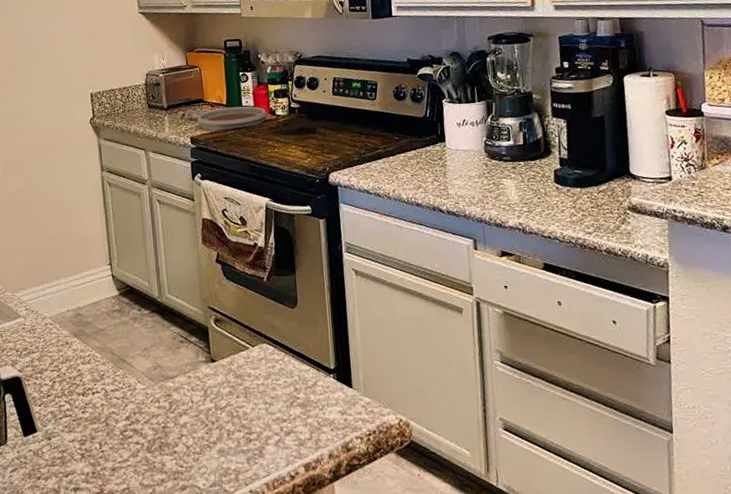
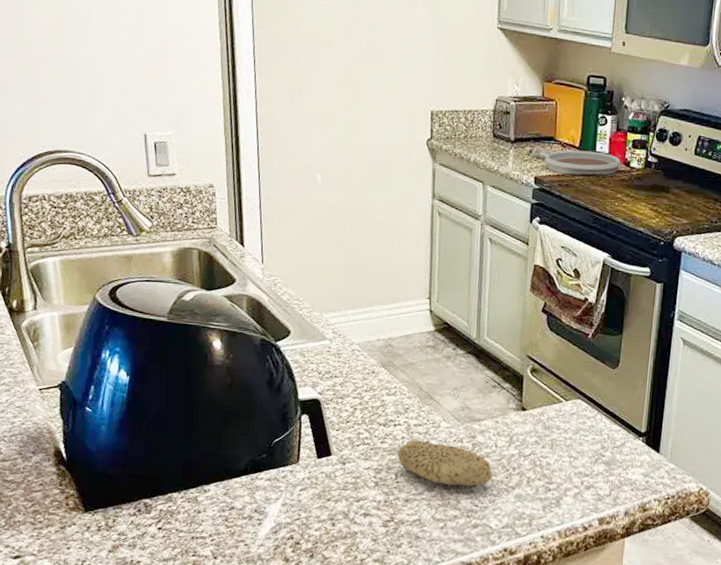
sponge: none [98,405,193,448] -> present [397,440,493,487]

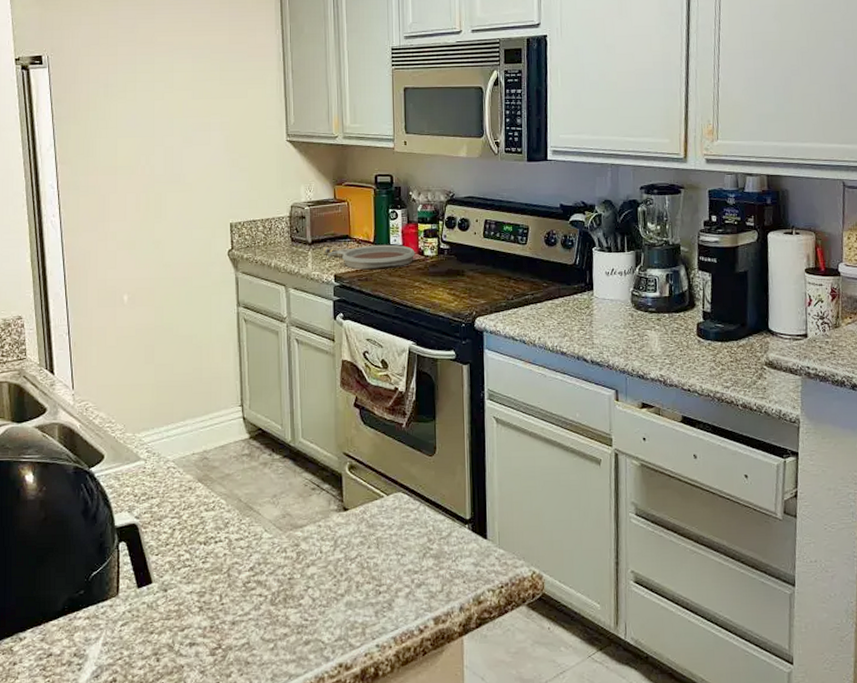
sponge: present [397,440,493,487] -> none [220,555,320,601]

